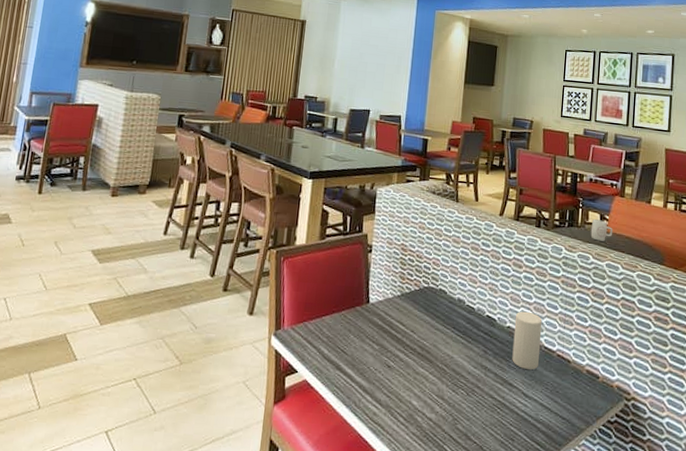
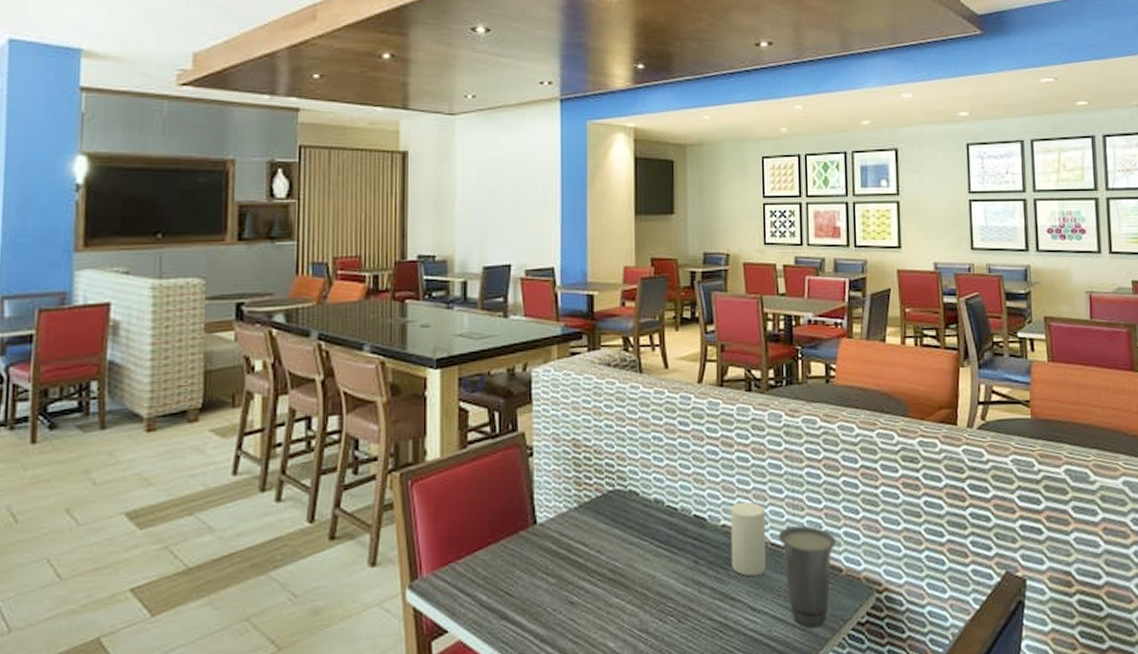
cup: none [550,336,597,419] -> present [778,525,837,628]
mug: present [590,219,613,241] -> none [815,371,843,398]

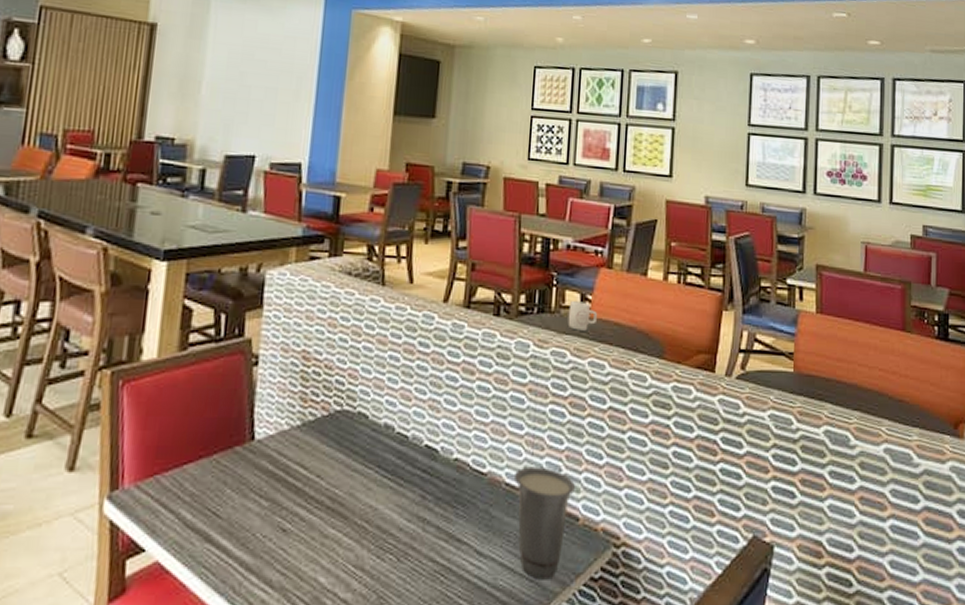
cup: present [730,501,767,577] -> none [460,435,503,518]
mug: none [815,371,843,398] -> present [567,301,598,331]

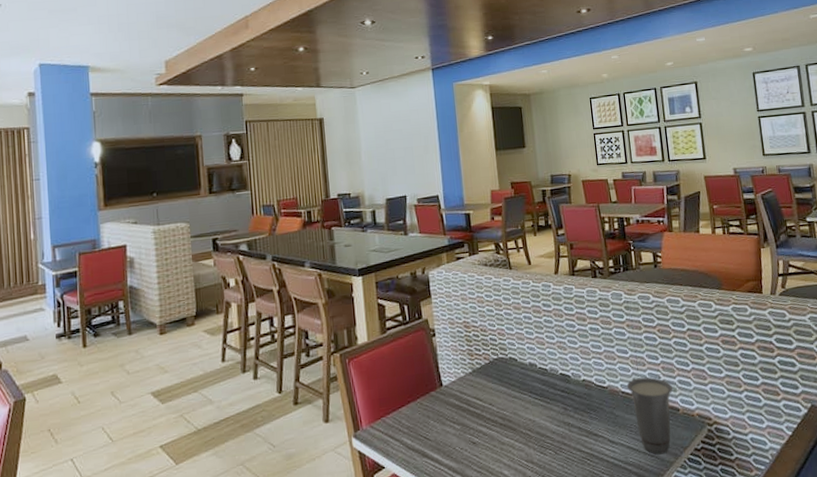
mug: present [567,301,598,331] -> none [645,258,668,279]

